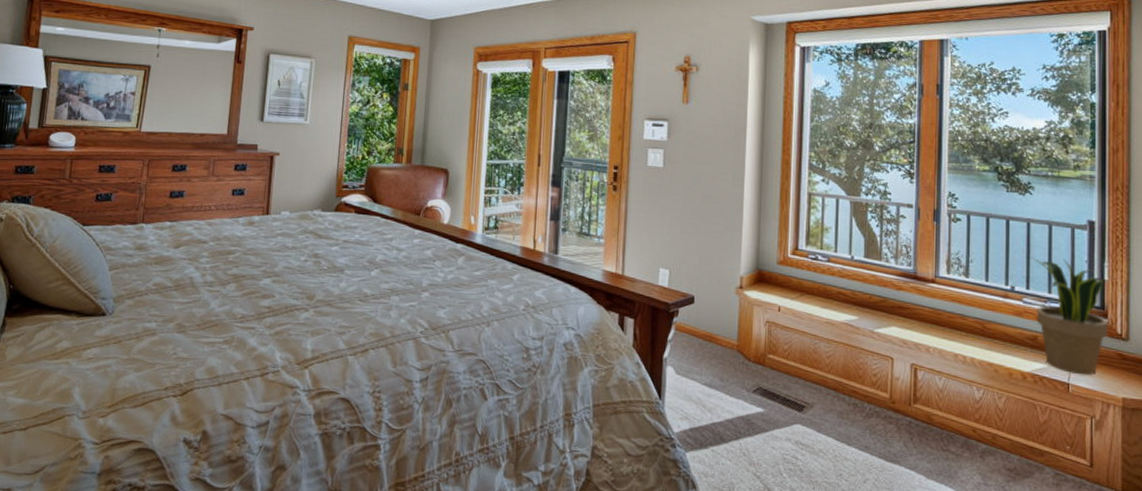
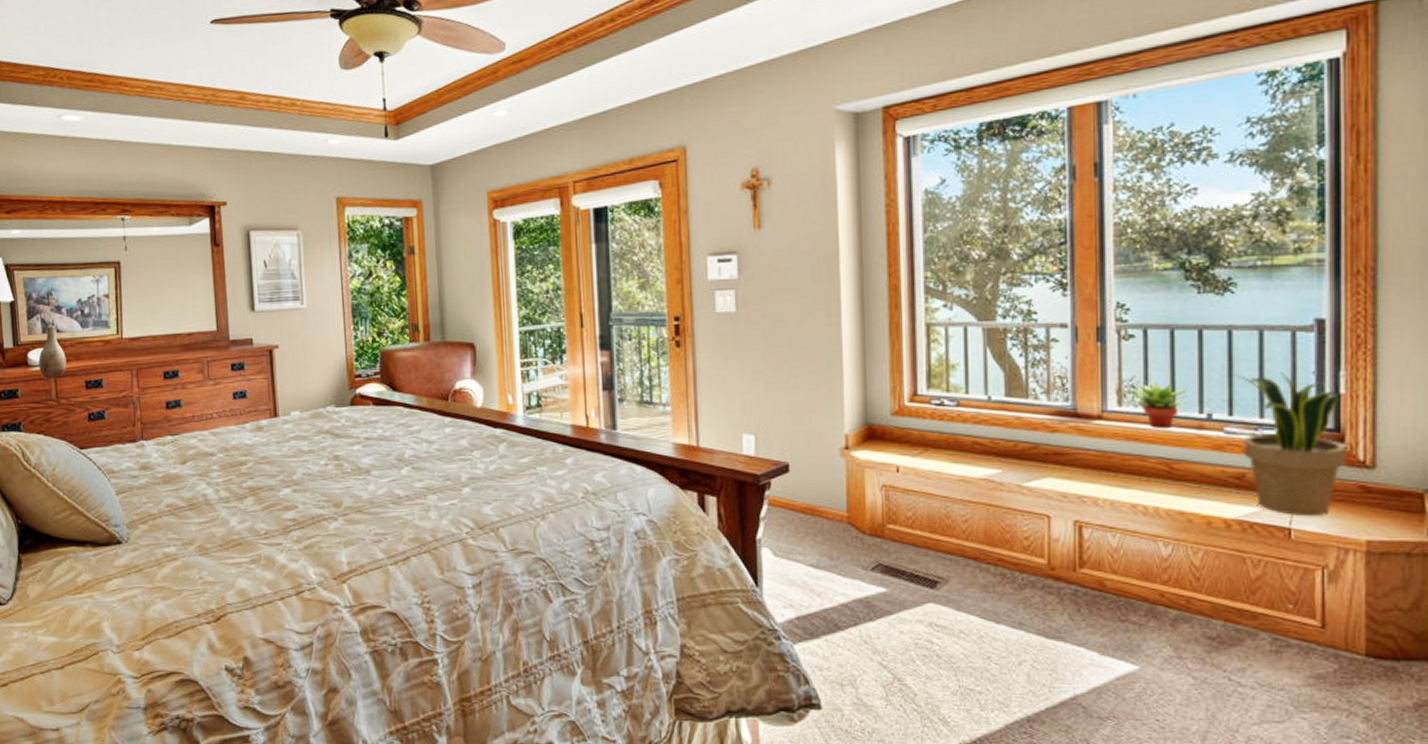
vase: none [58,112,86,160] -> present [38,324,67,378]
succulent plant: none [954,257,997,296] -> present [1127,383,1188,430]

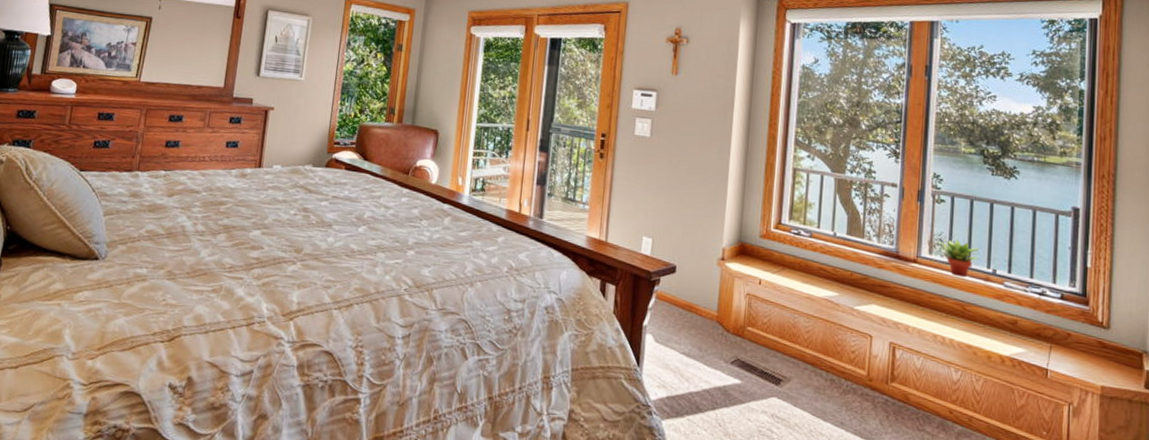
vase: present [38,324,67,378] -> none [59,60,87,107]
potted plant: present [1232,372,1346,517] -> none [1012,241,1090,362]

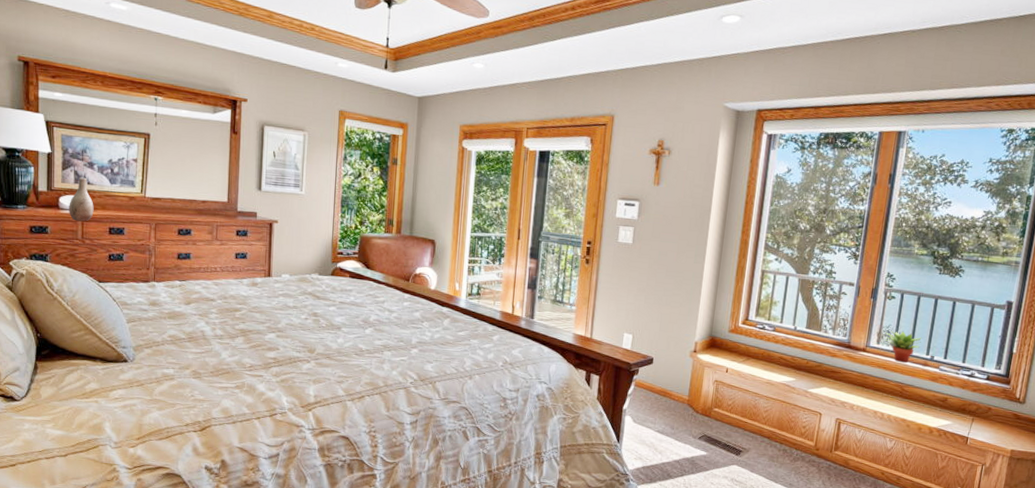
vase: none [59,60,87,107] -> present [69,177,94,222]

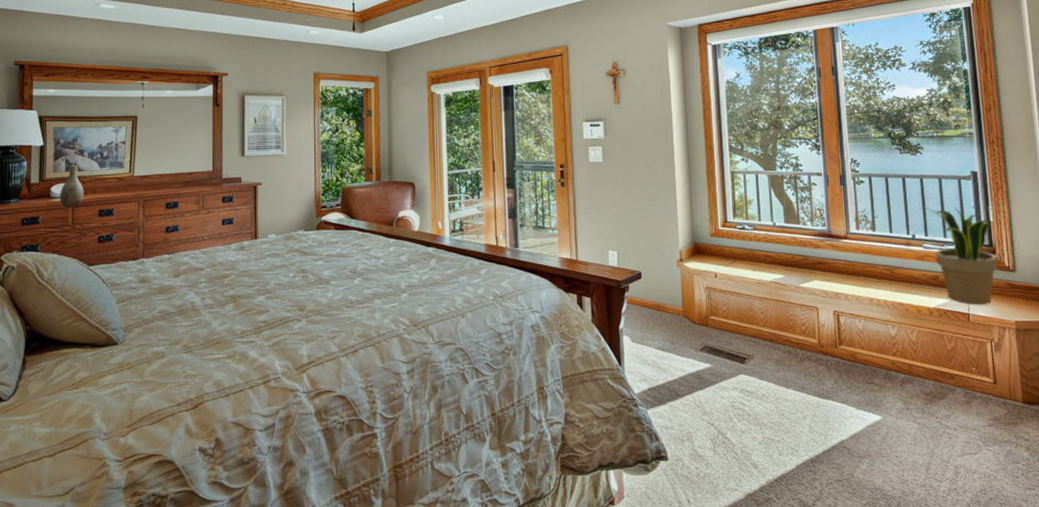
succulent plant: present [884,330,922,364] -> none [861,214,900,246]
potted plant: none [948,331,1012,431] -> present [925,207,998,305]

